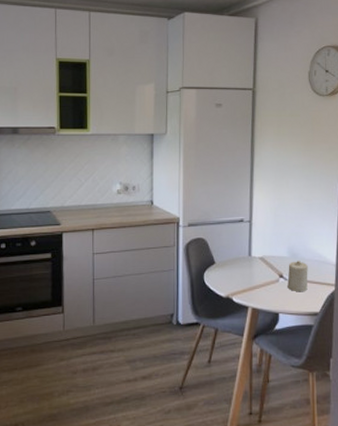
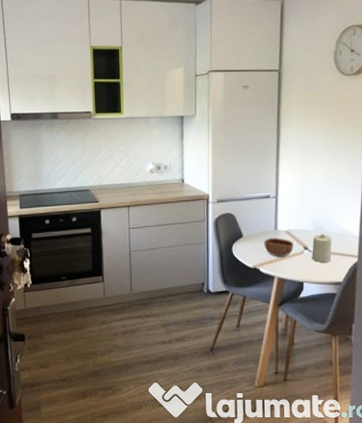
bowl: none [237,265,268,285] -> present [264,238,294,257]

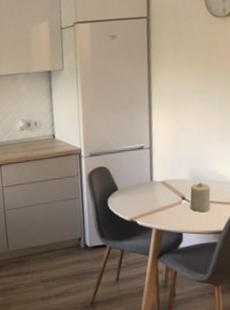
bowl: present [264,238,294,257] -> none [140,189,171,208]

